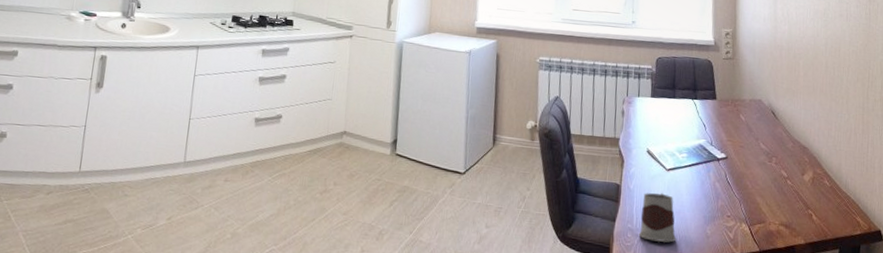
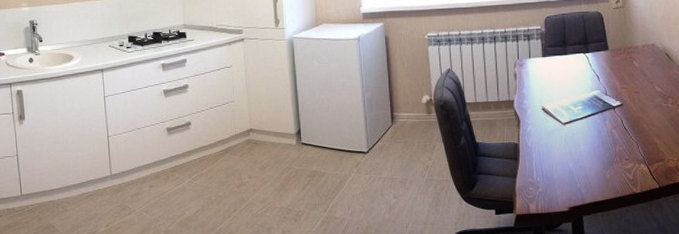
mug: present [638,193,677,243] -> none [539,146,577,191]

